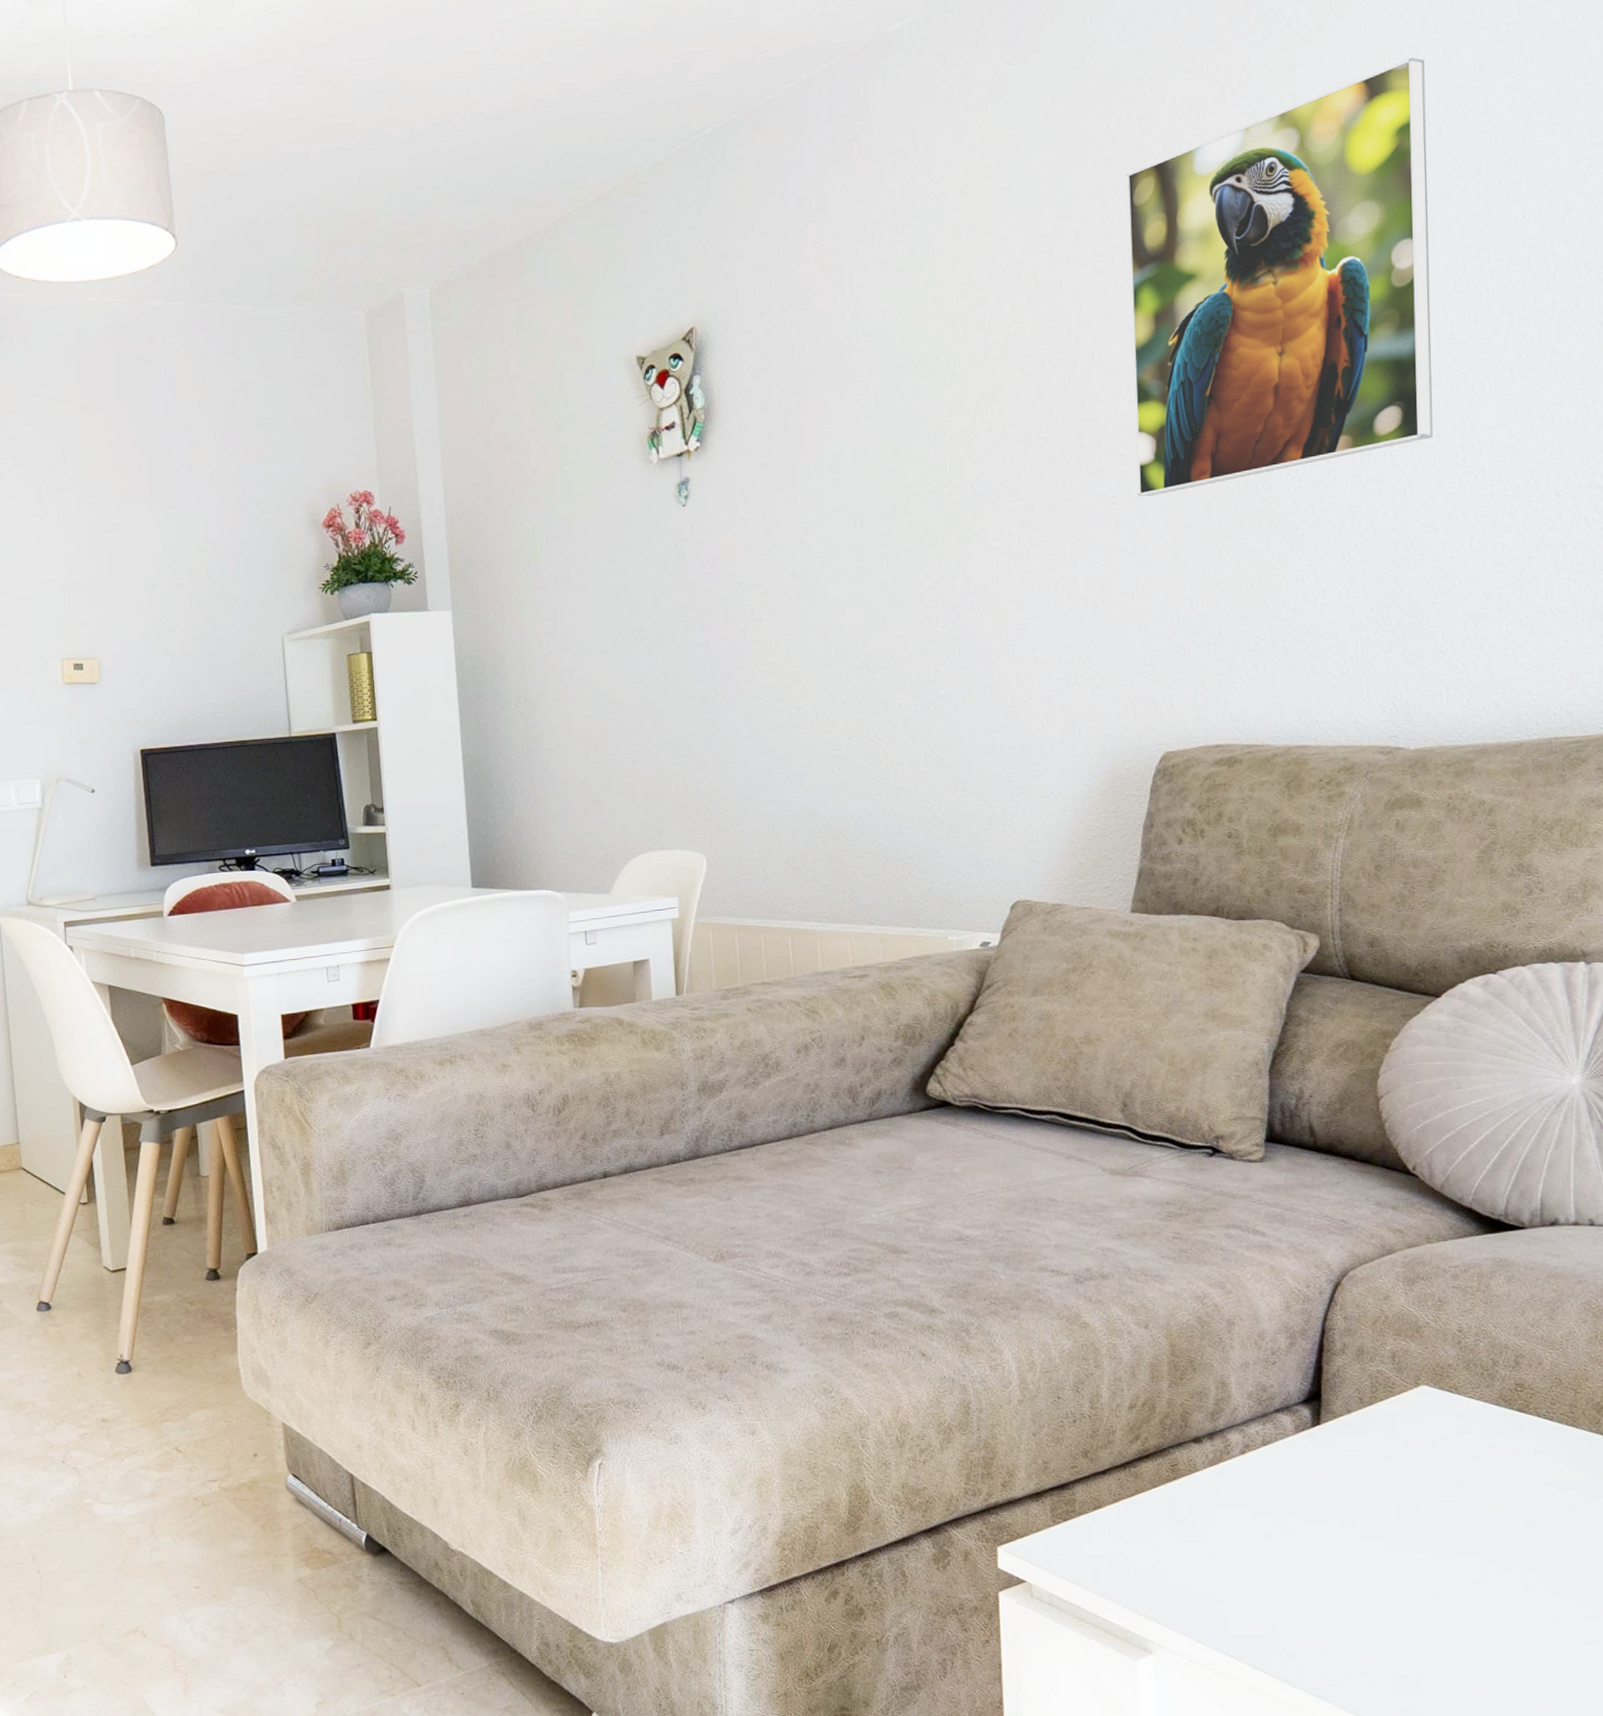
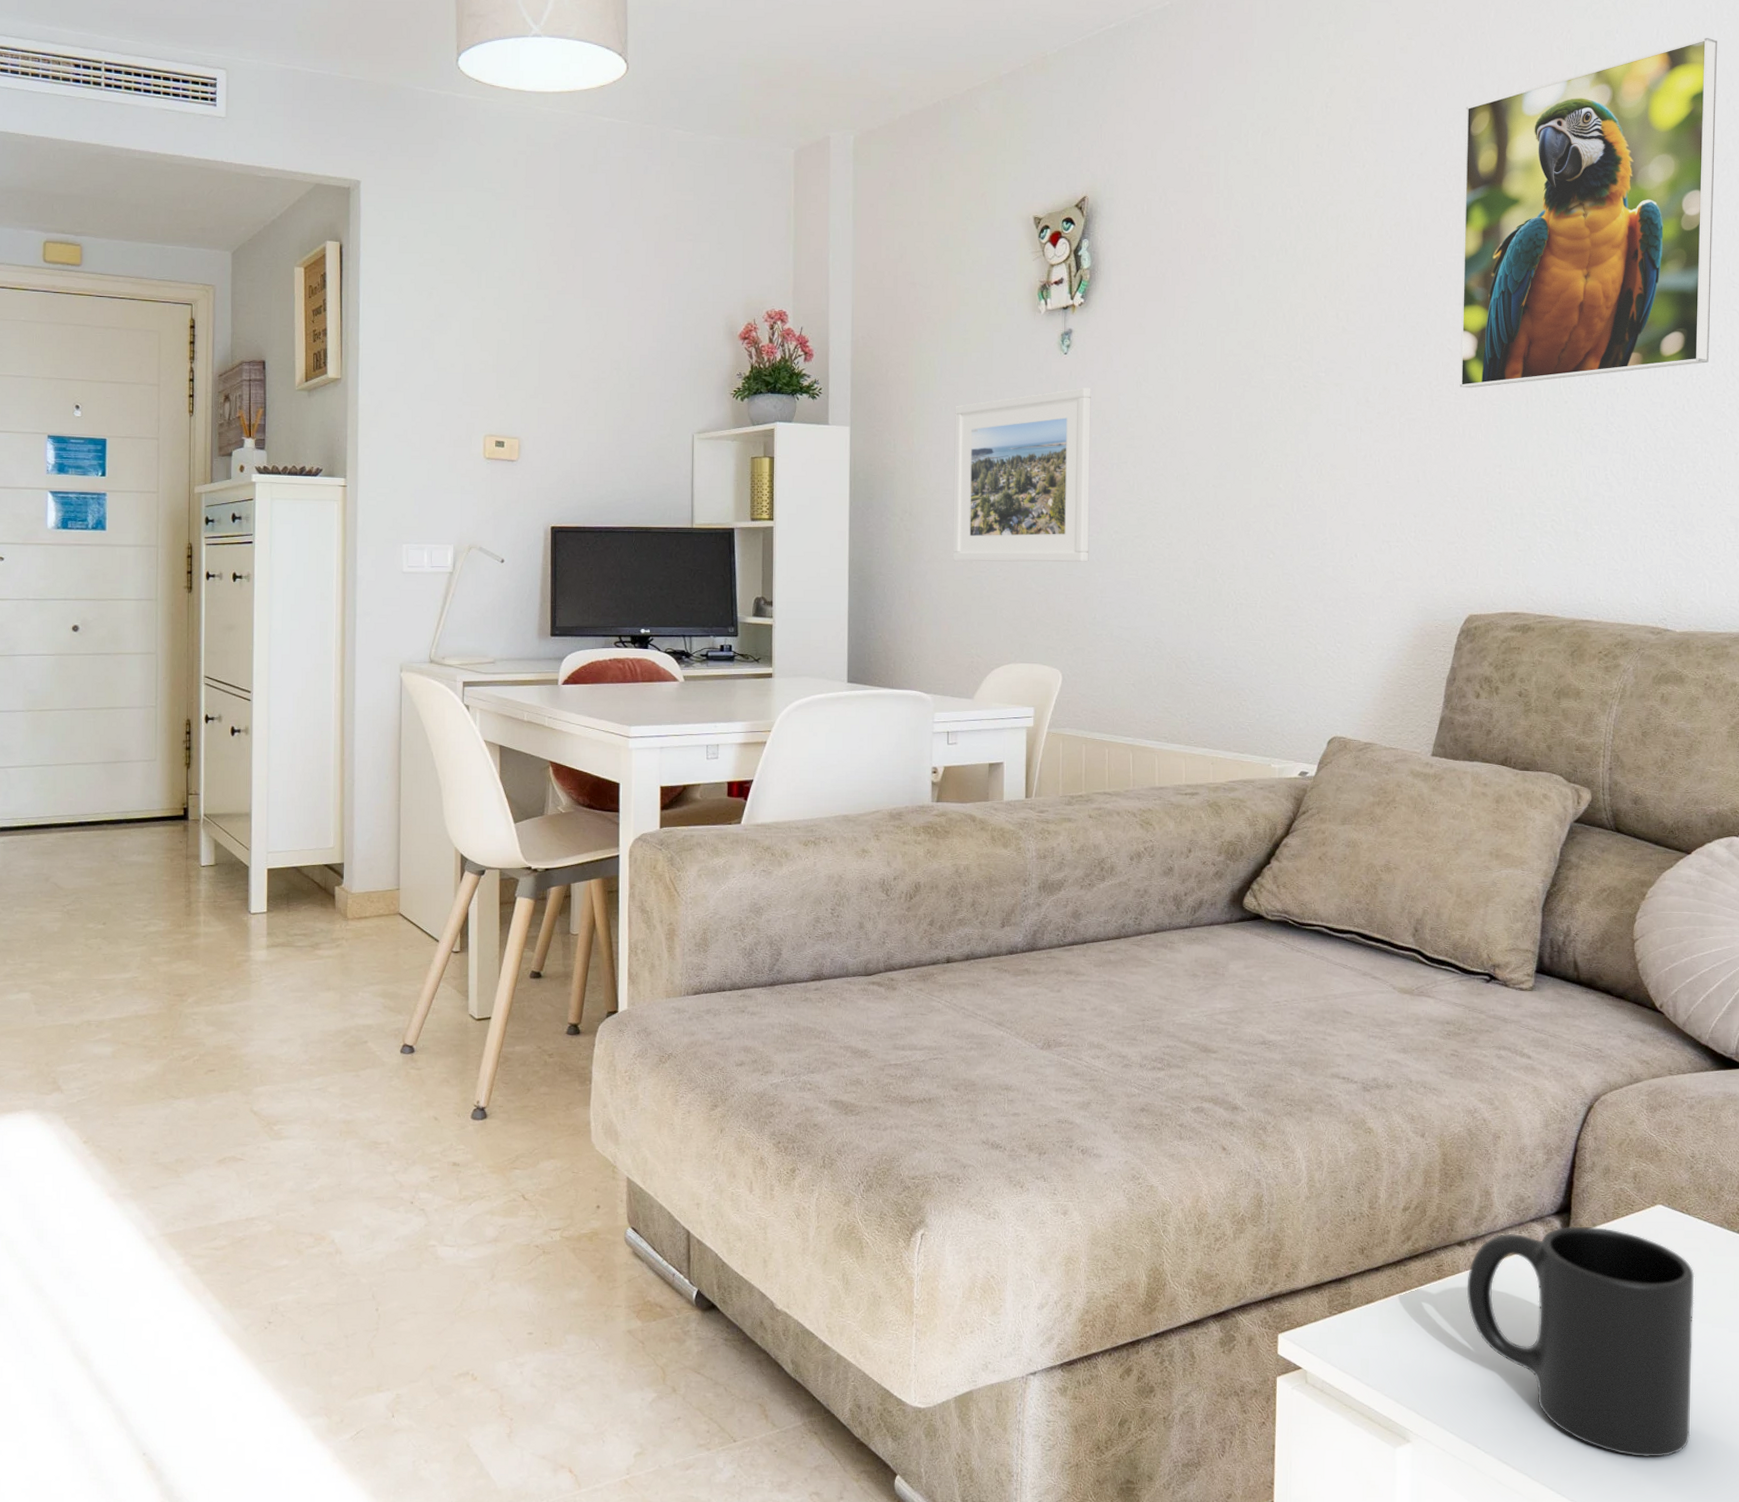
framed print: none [565,540,727,747] -> present [952,387,1091,562]
mug: none [1206,1413,1473,1658] -> present [1466,1226,1695,1457]

